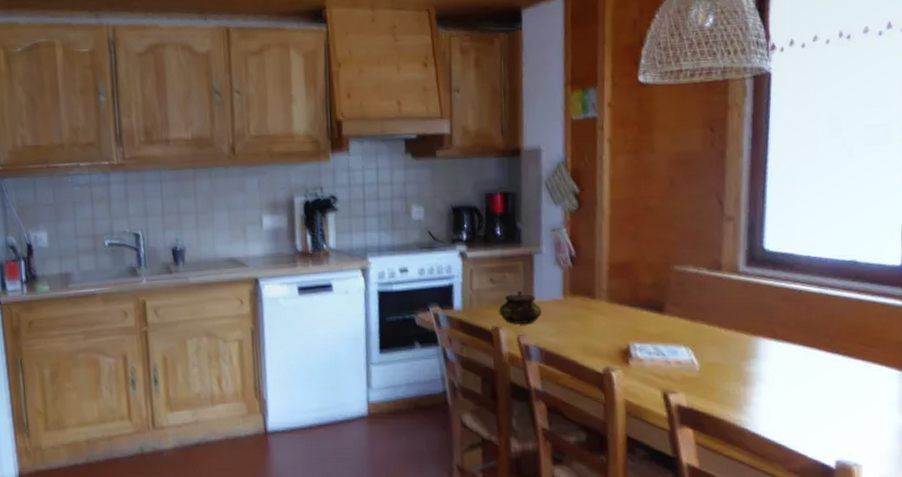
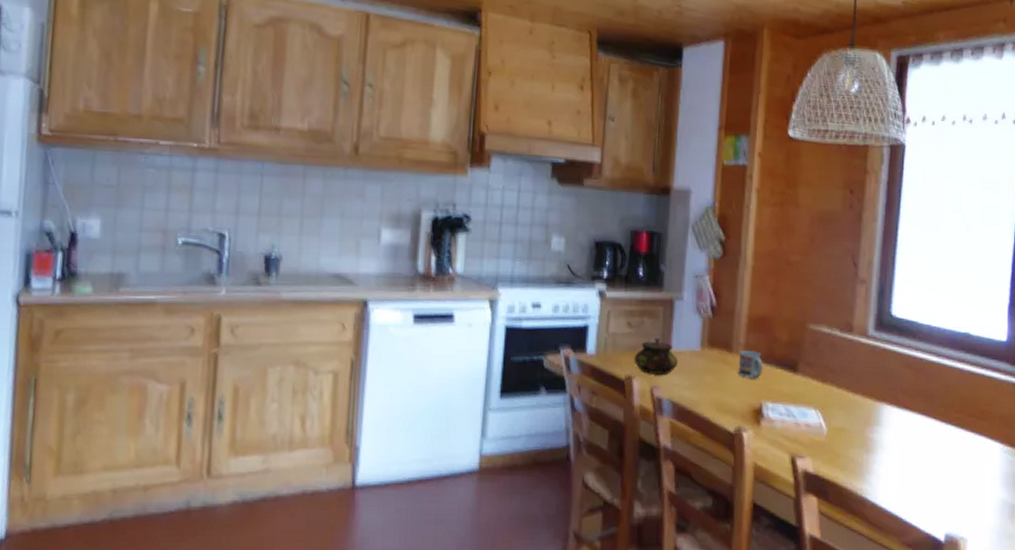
cup: none [602,296,629,322] -> present [738,351,764,378]

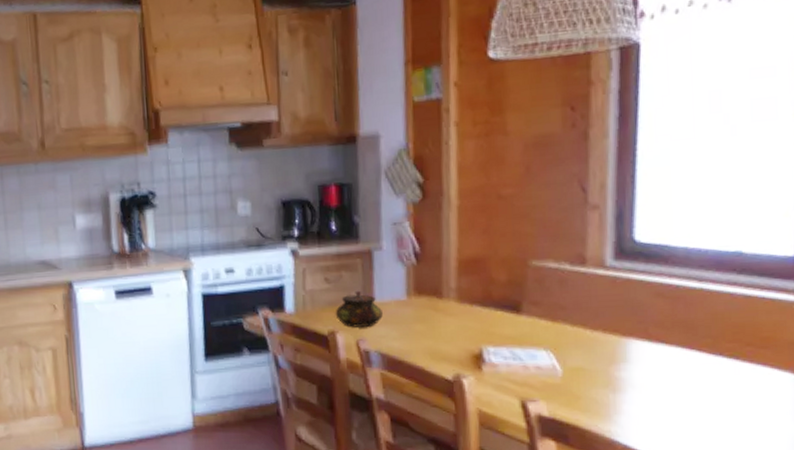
cup: present [738,351,764,378] -> none [451,295,481,323]

